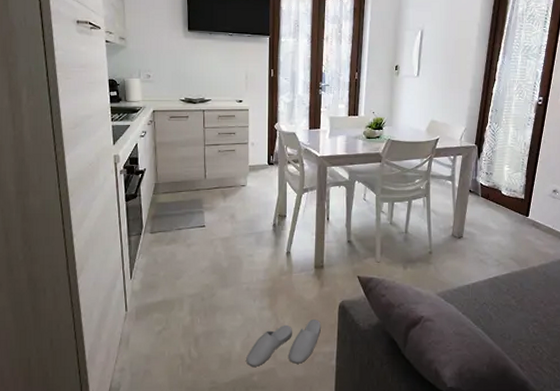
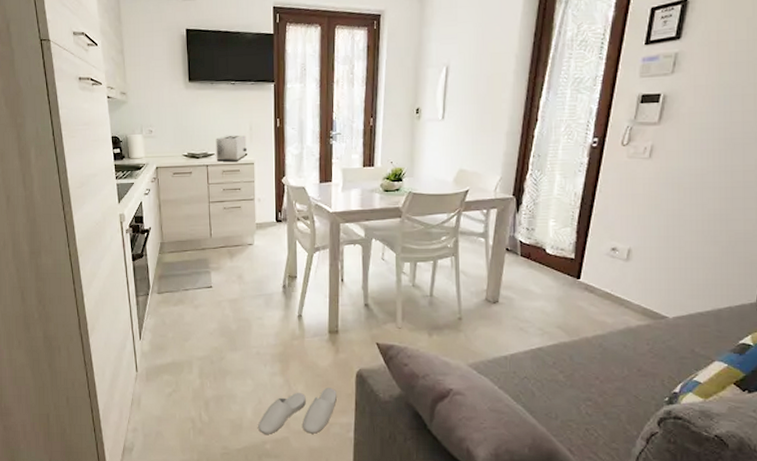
toaster: none [212,82,242,108] -> present [216,135,247,162]

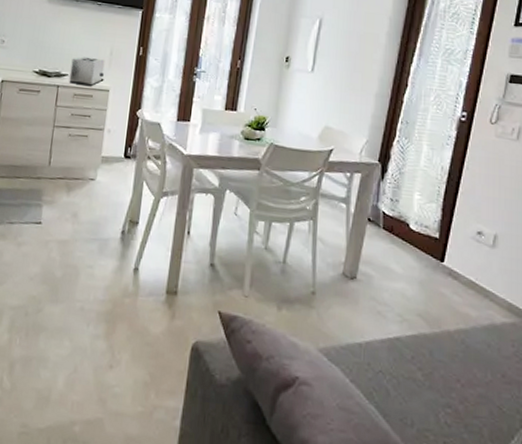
slippers: present [258,388,337,434] -> none [68,360,167,418]

